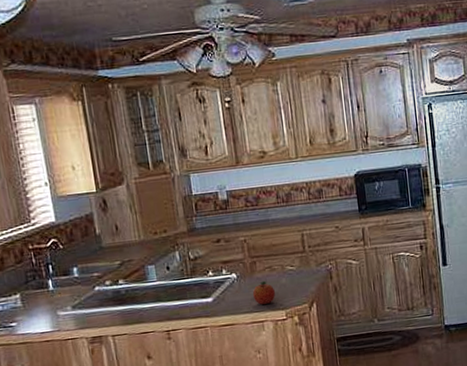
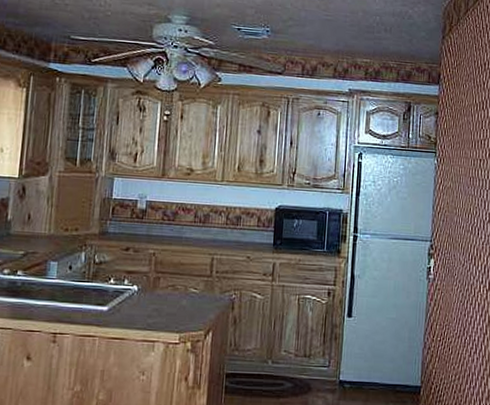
fruit: present [252,281,276,305] -> none [149,298,174,324]

